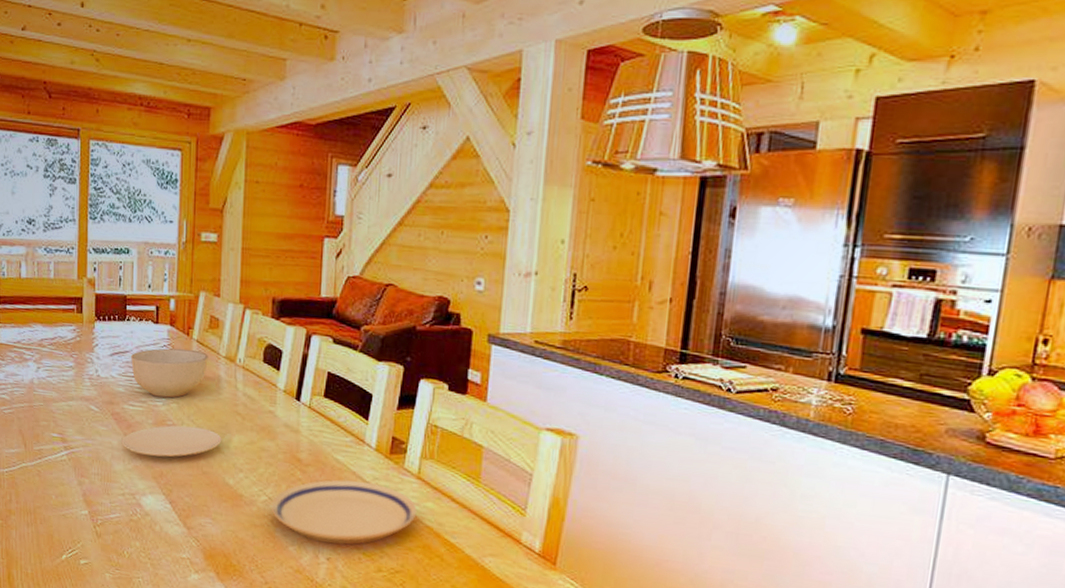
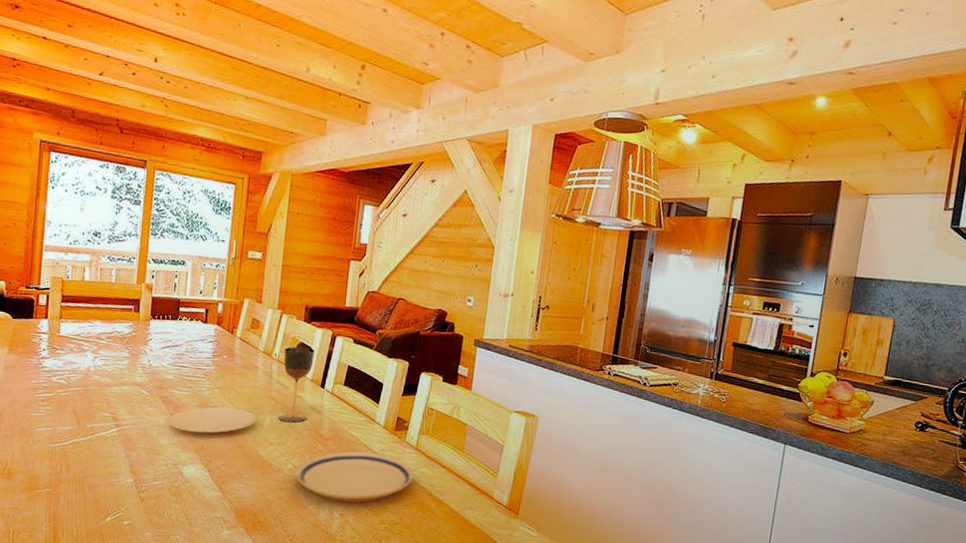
bowl: present [131,348,208,398] -> none [181,343,249,385]
wineglass: none [247,349,286,444] -> present [278,346,315,423]

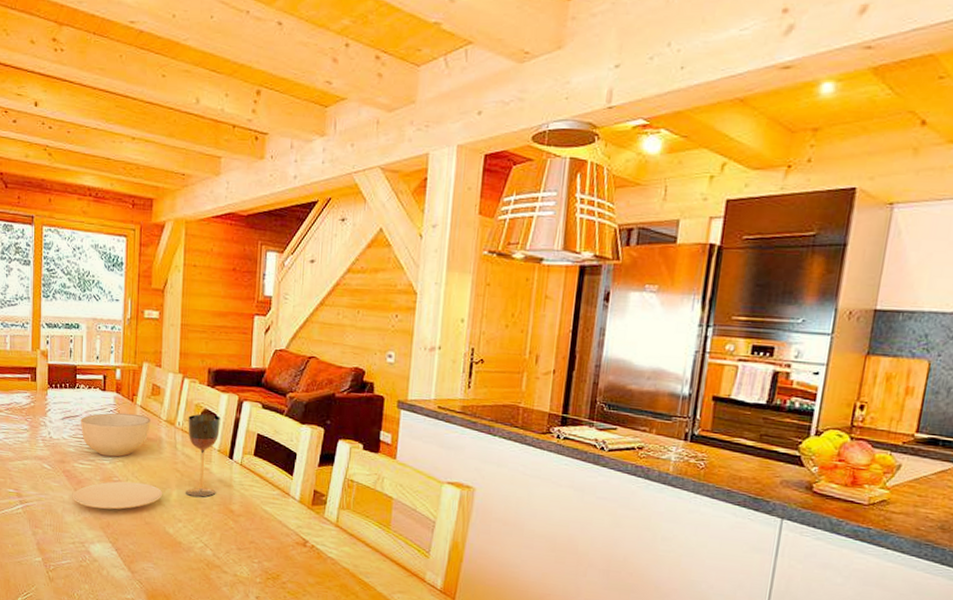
bowl: none [181,343,249,385] -> present [81,413,151,457]
plate: present [295,451,414,503] -> none [206,528,335,585]

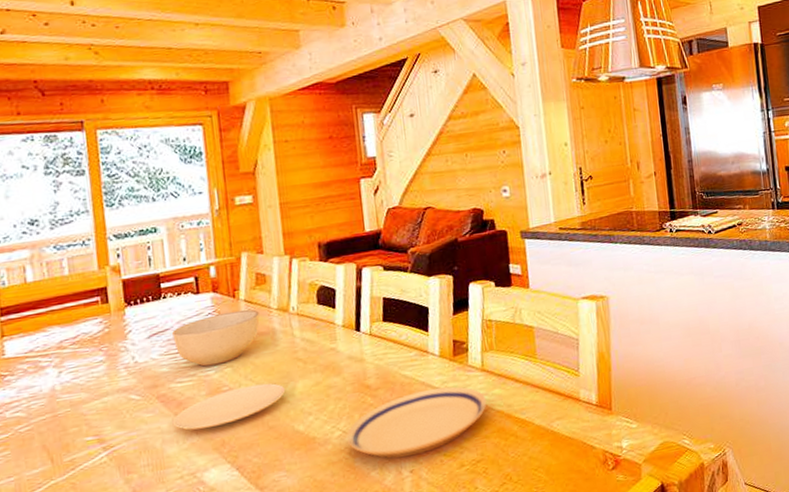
wineglass: present [186,414,220,497] -> none [303,289,347,383]
plate: none [206,528,335,585] -> present [346,386,487,459]

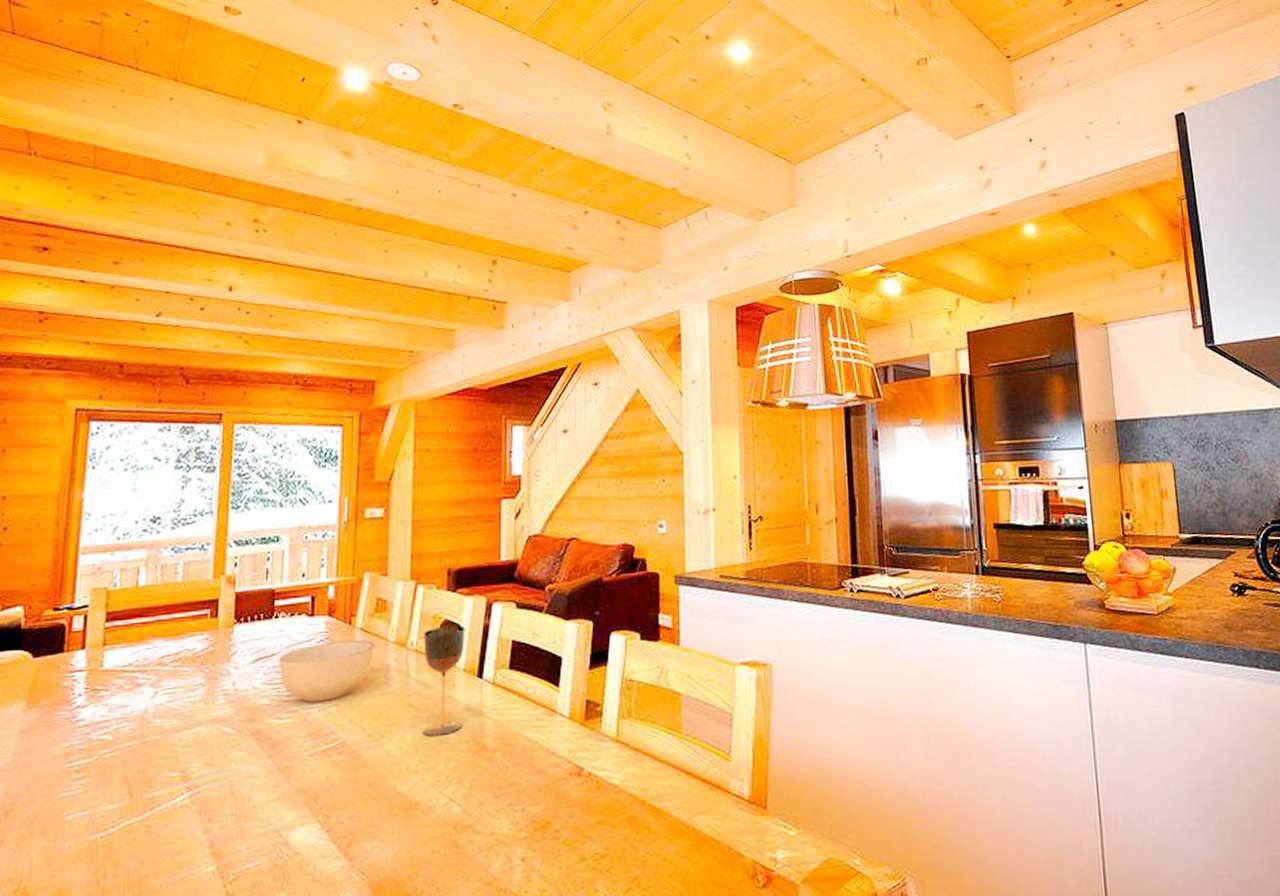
plate: present [172,383,286,431] -> none [264,730,392,778]
wineglass: none [303,289,347,383] -> present [423,625,465,736]
plate: present [346,386,487,459] -> none [453,757,619,841]

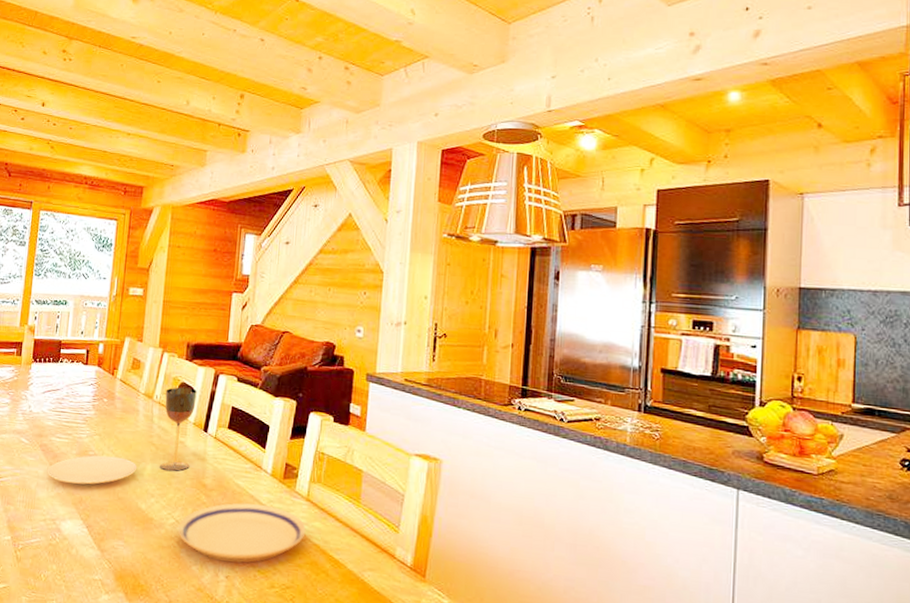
plate: none [264,730,392,778] -> present [47,455,137,485]
bowl: present [279,640,374,703] -> none [61,386,129,431]
plate: none [453,757,619,841] -> present [177,503,306,563]

